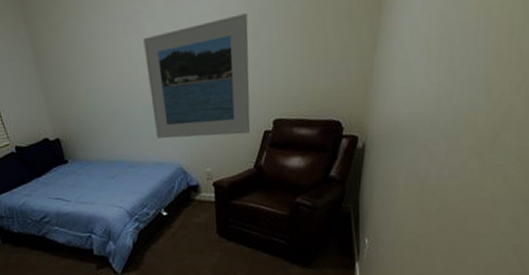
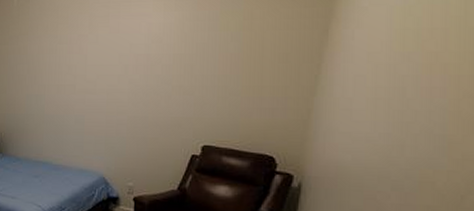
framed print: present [143,13,250,139] -> none [83,47,184,155]

